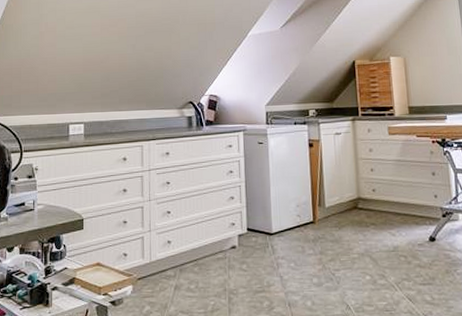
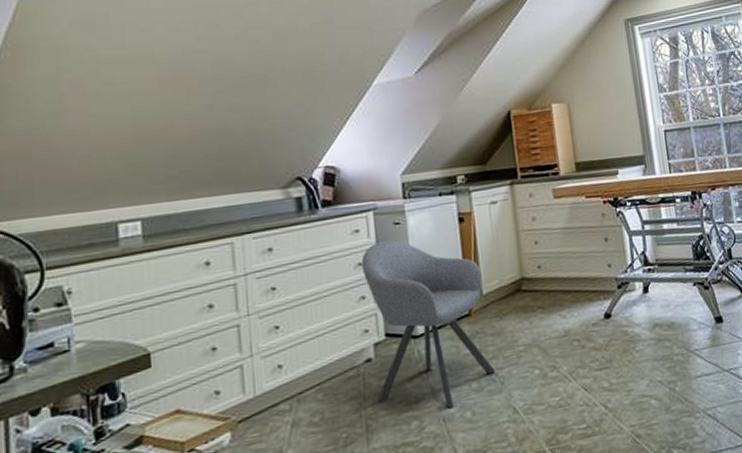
chair: none [232,155,333,296] -> present [361,239,496,409]

